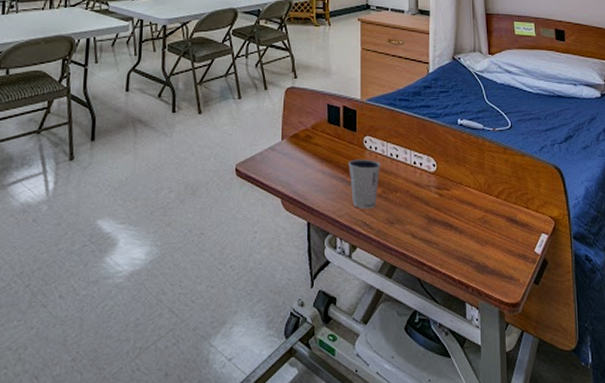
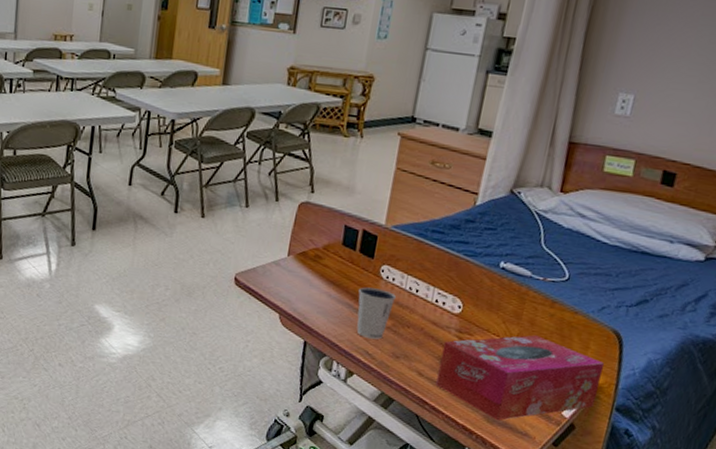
tissue box: none [428,181,556,270] -> present [436,335,604,421]

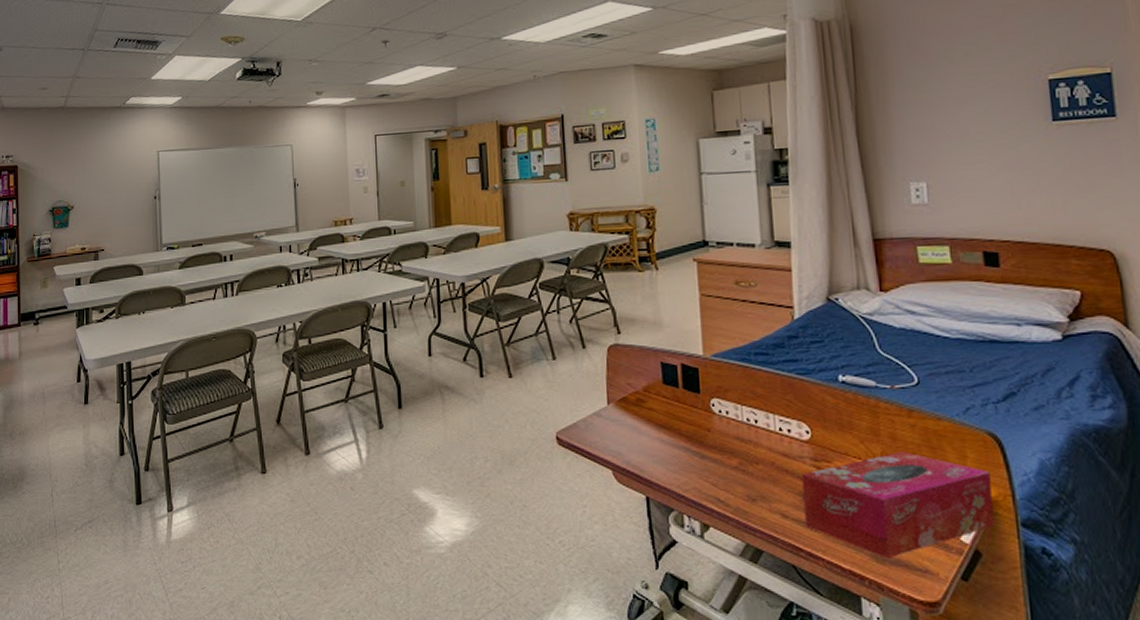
dixie cup: present [356,287,397,340] -> none [693,425,736,483]

